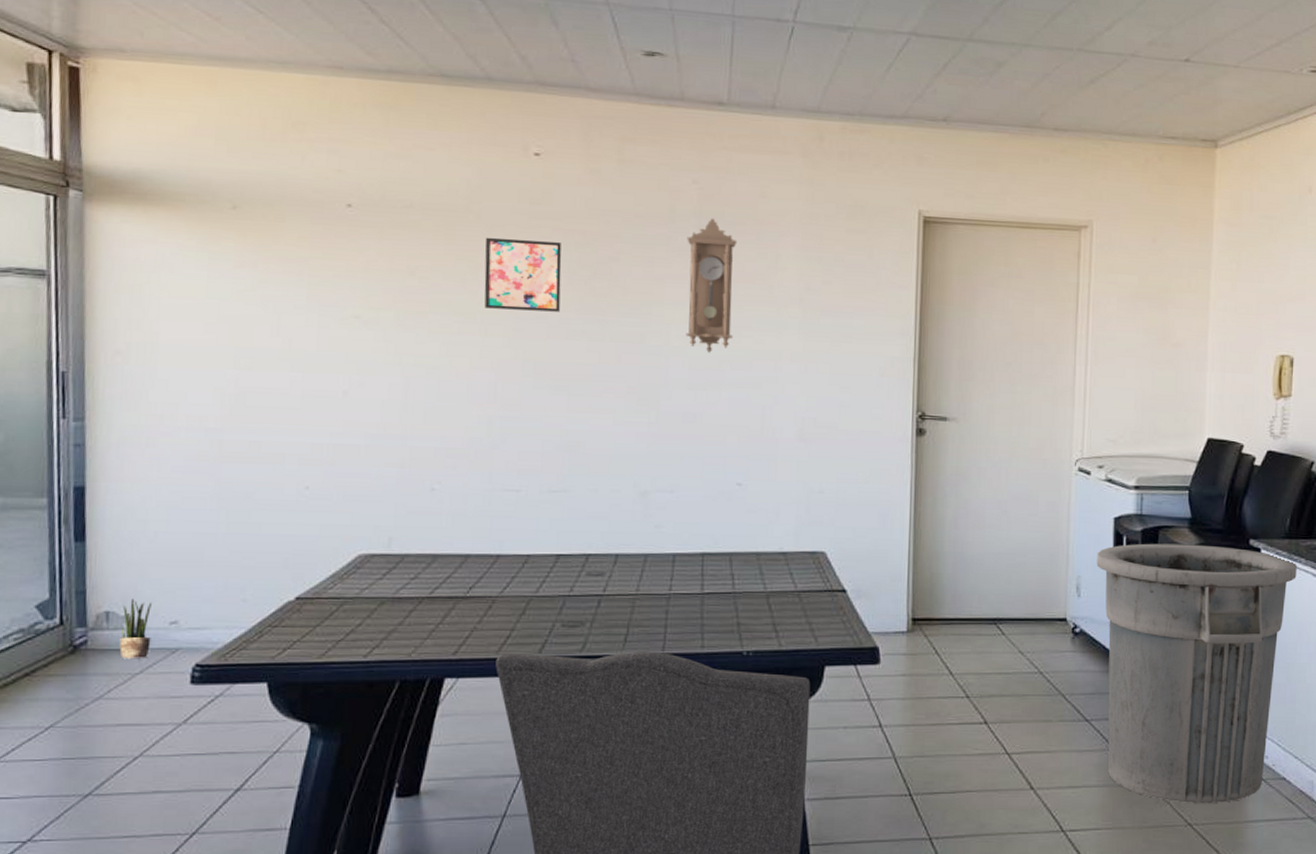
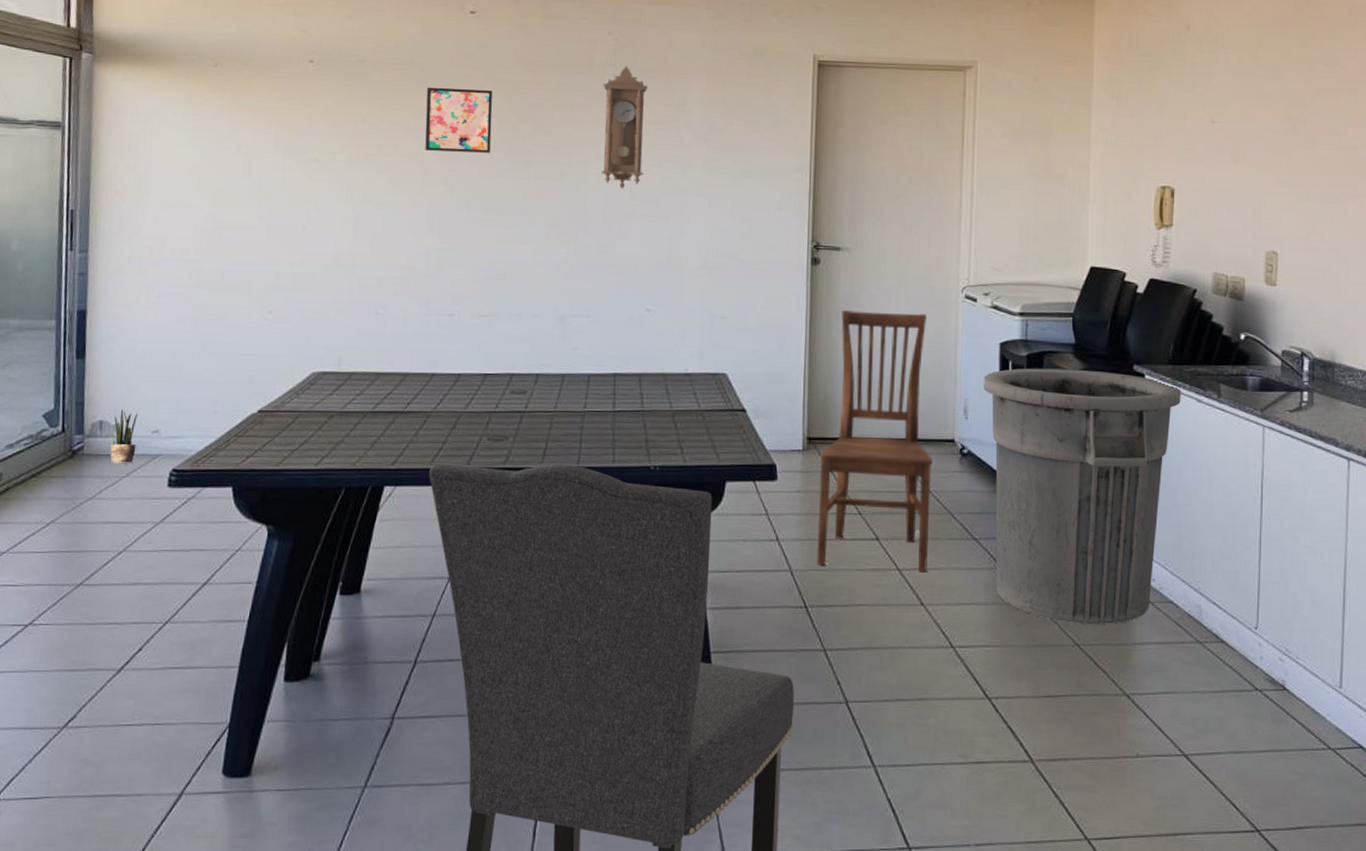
chair: none [922,484,1044,756] -> present [816,310,933,572]

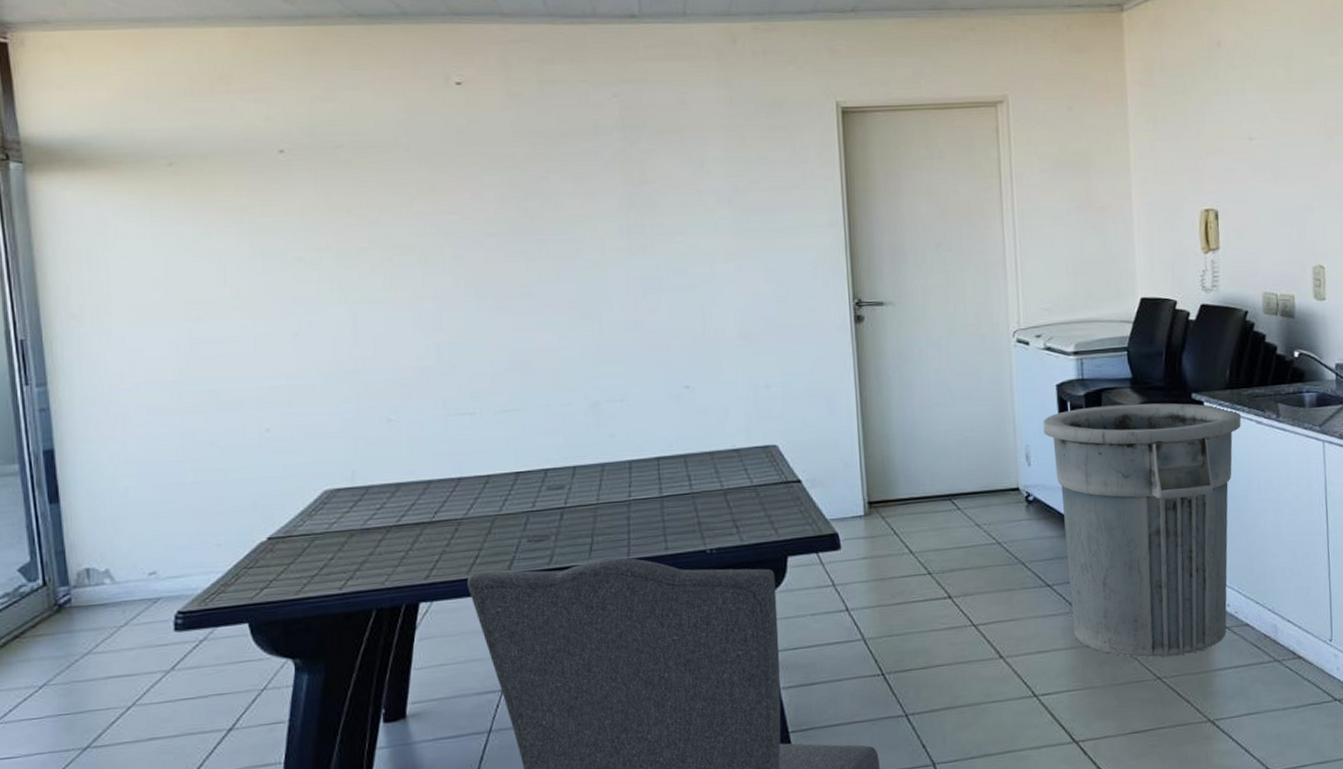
potted plant: present [109,410,138,463] -> none [102,554,132,612]
wall art: present [425,87,493,153] -> none [417,167,496,239]
pendulum clock: present [601,66,648,189] -> none [612,129,667,261]
chair: present [816,310,933,572] -> none [883,362,1003,630]

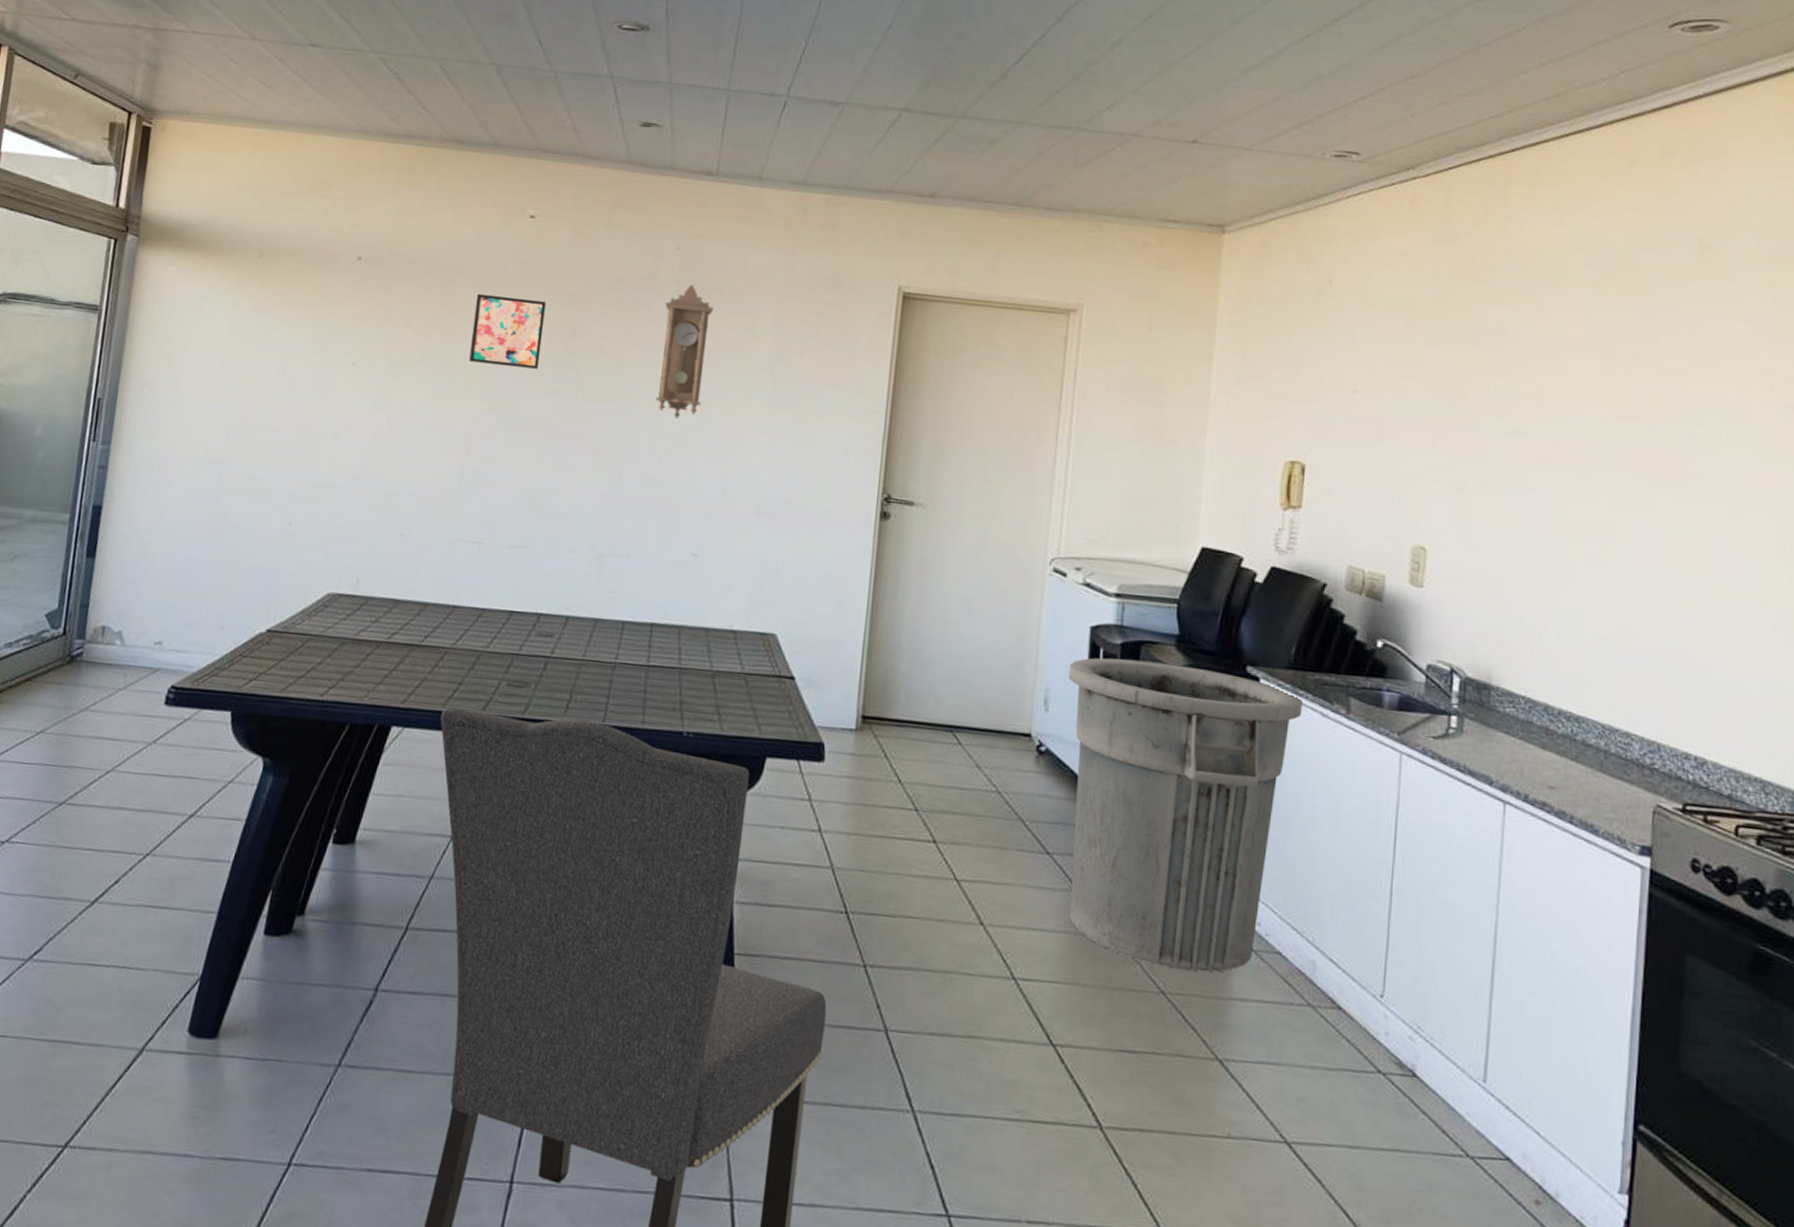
wall art: none [417,167,496,239] -> present [469,293,546,369]
pendulum clock: none [612,129,667,261] -> present [655,284,714,418]

